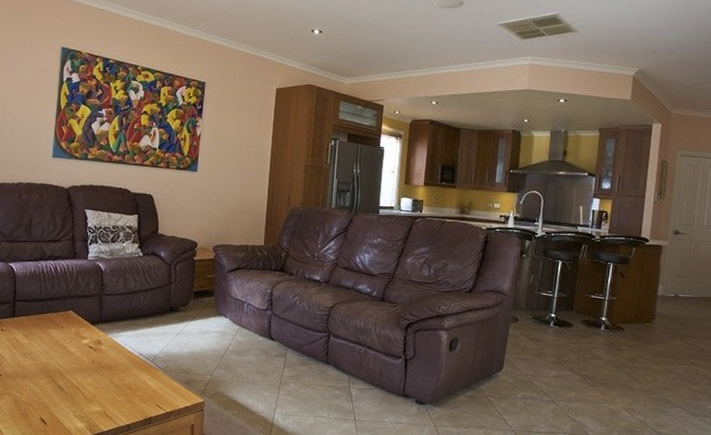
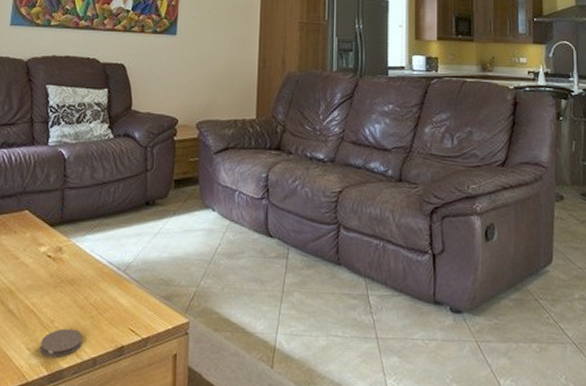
coaster: none [85,402,119,423] -> present [40,328,83,358]

